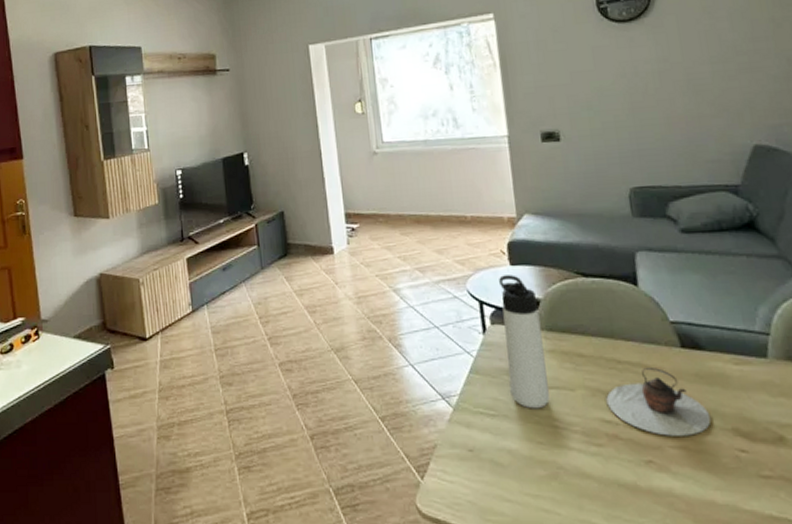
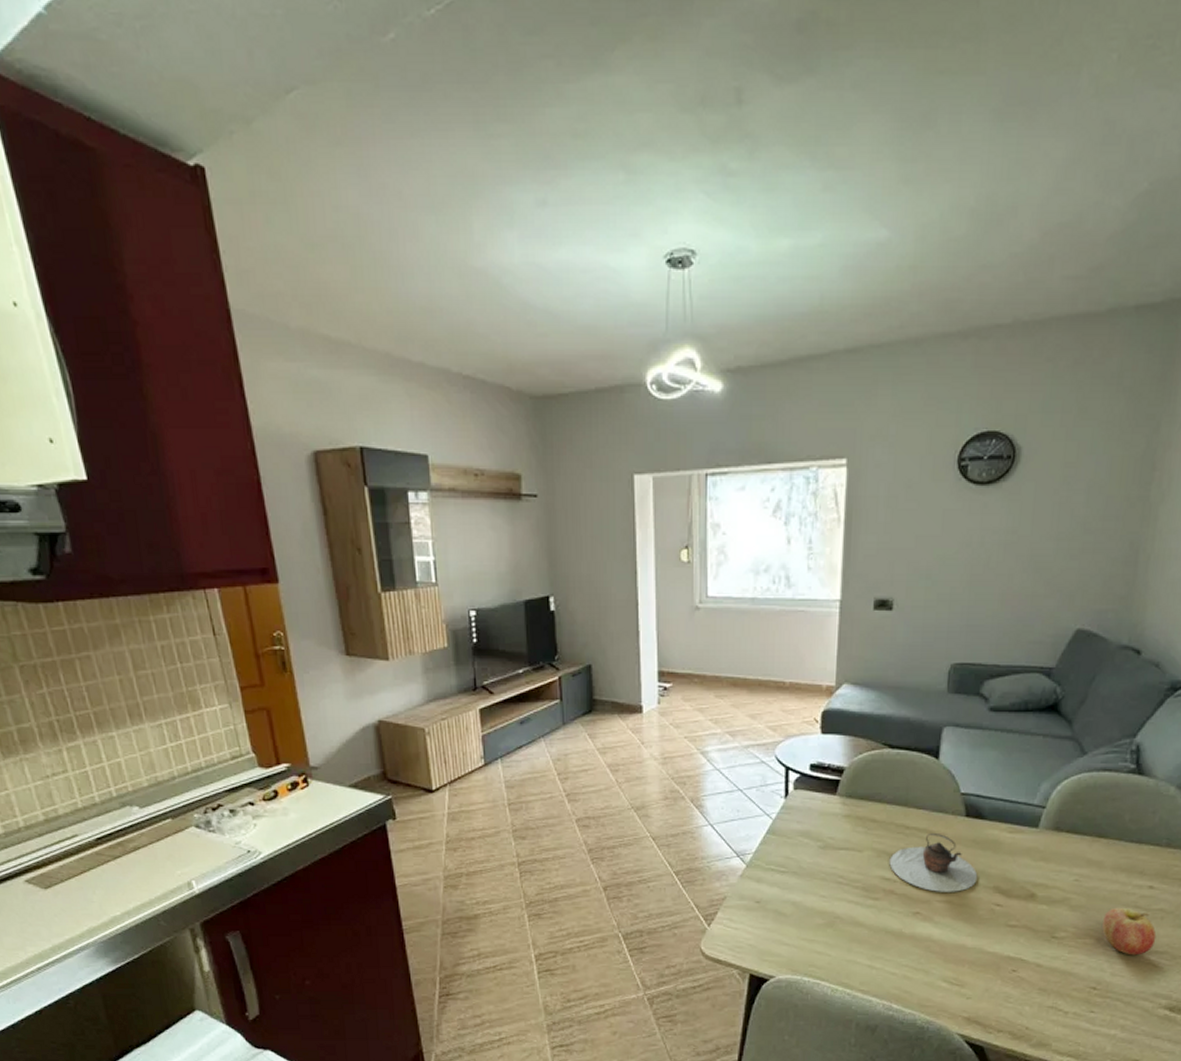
thermos bottle: present [499,275,550,409] -> none [803,743,842,867]

